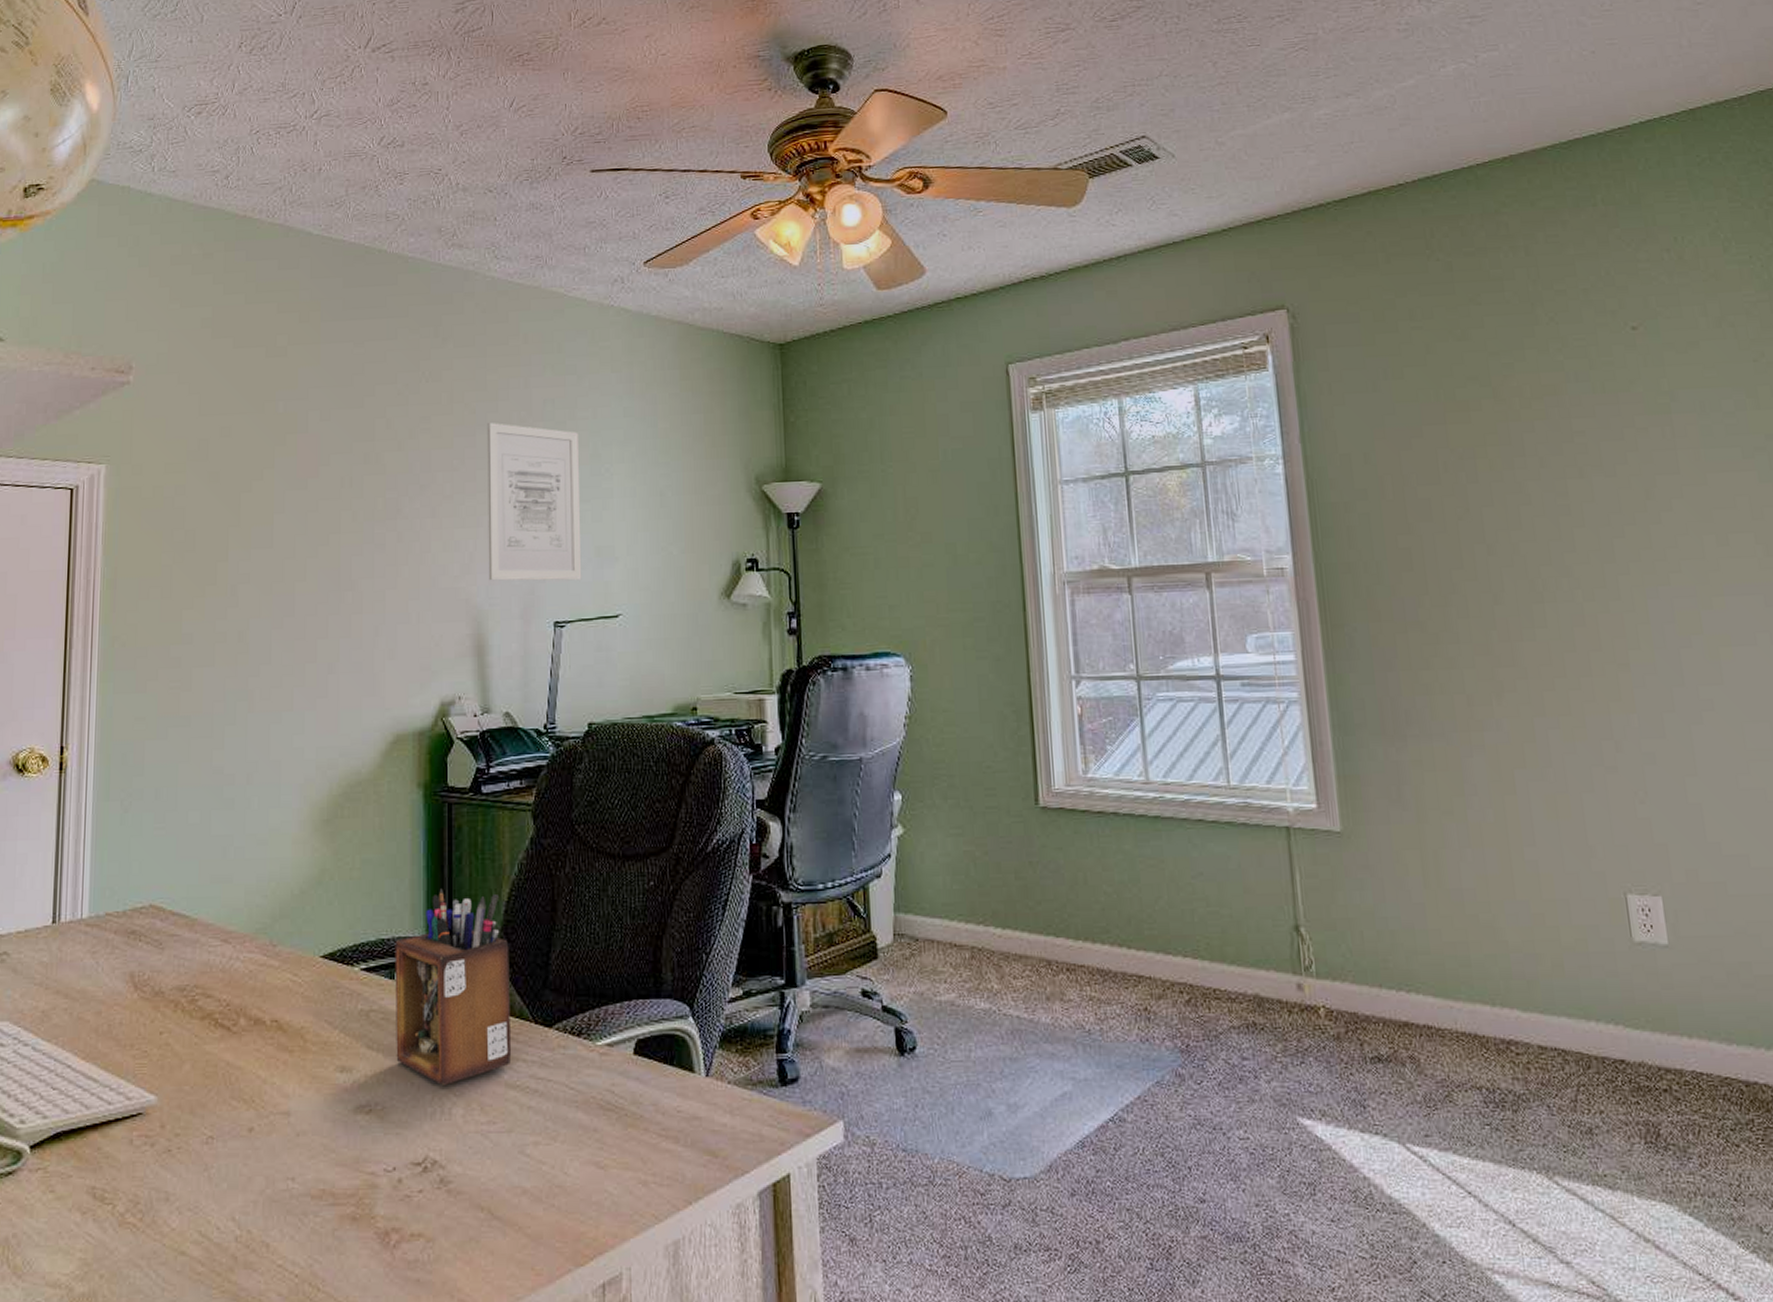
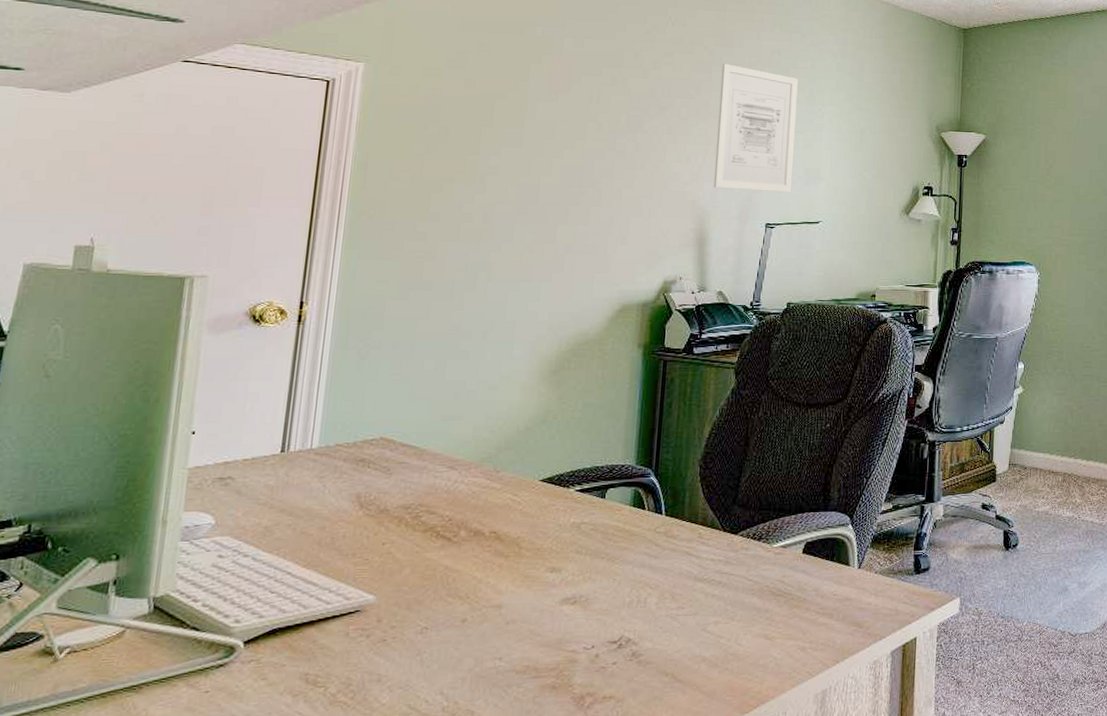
desk organizer: present [395,888,512,1086] -> none [601,427,707,581]

